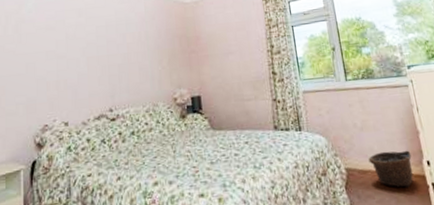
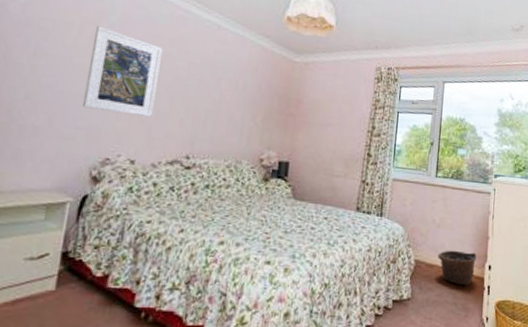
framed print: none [17,14,75,85] -> present [82,26,163,117]

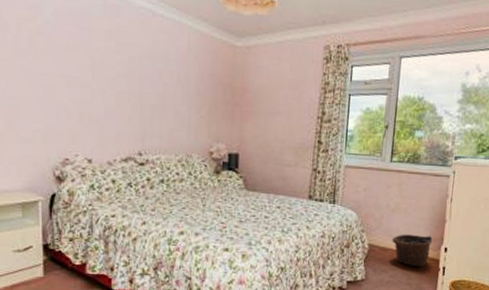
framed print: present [82,26,163,117] -> none [32,23,101,116]

